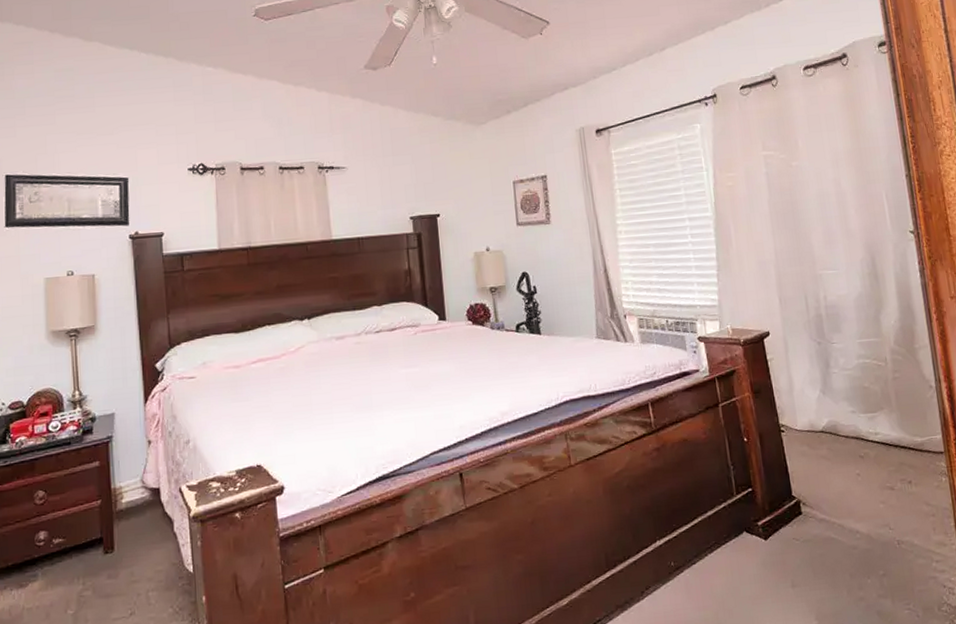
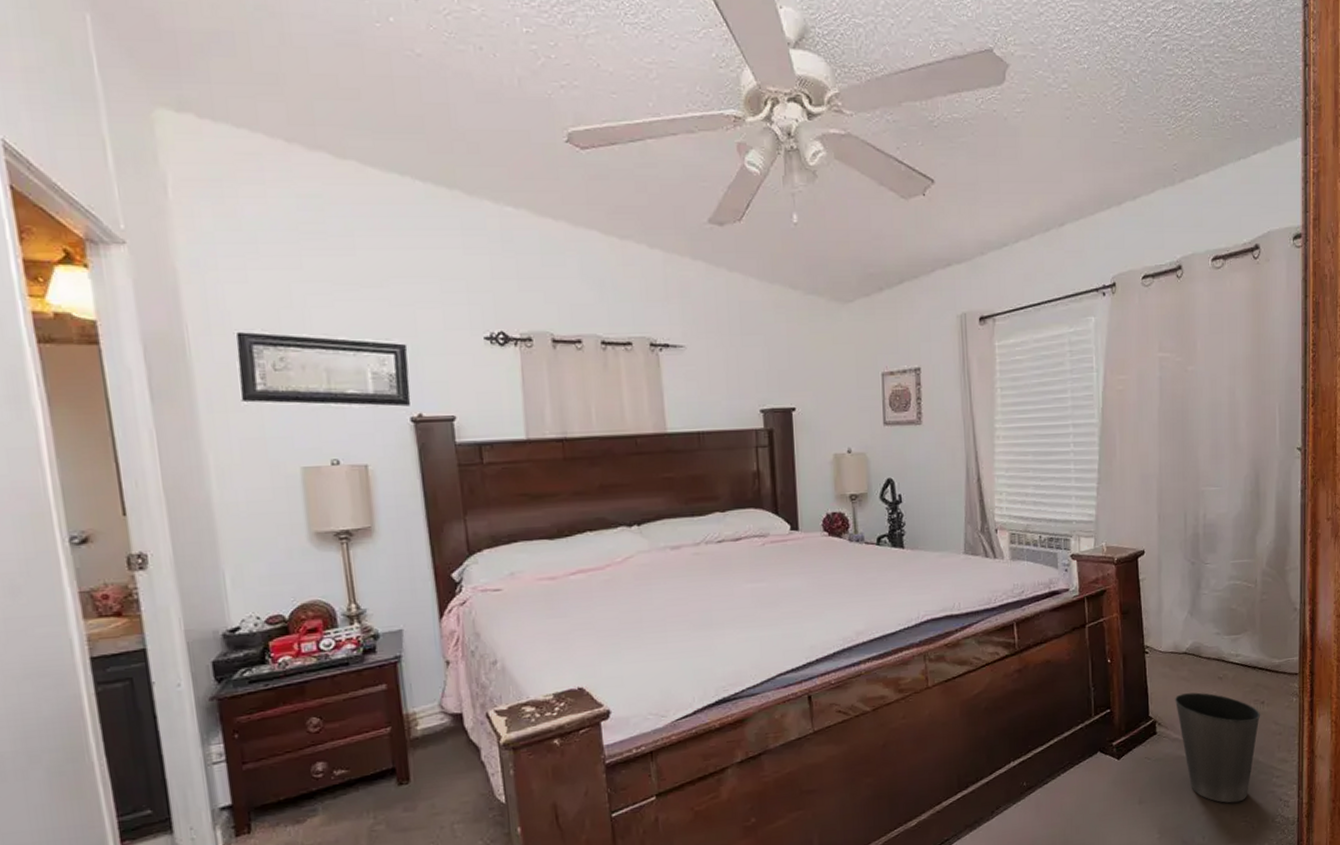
waste basket: none [816,471,910,589] -> present [1174,692,1261,803]

